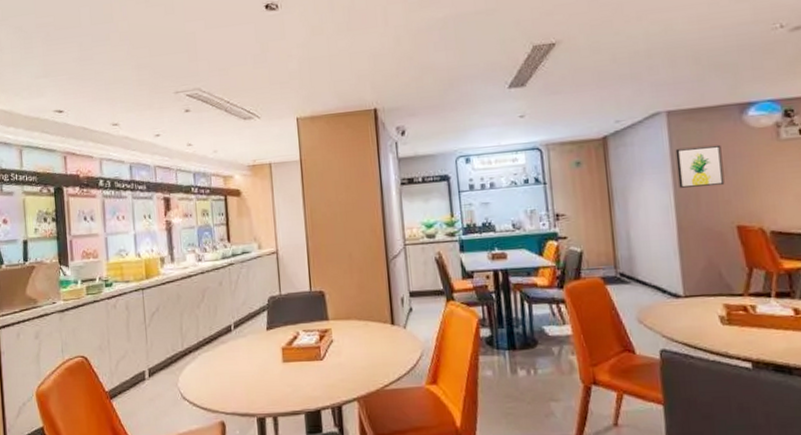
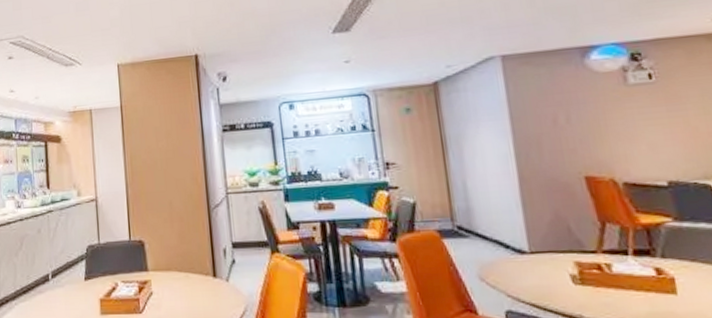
wall art: present [675,144,725,188] -> none [512,90,569,136]

